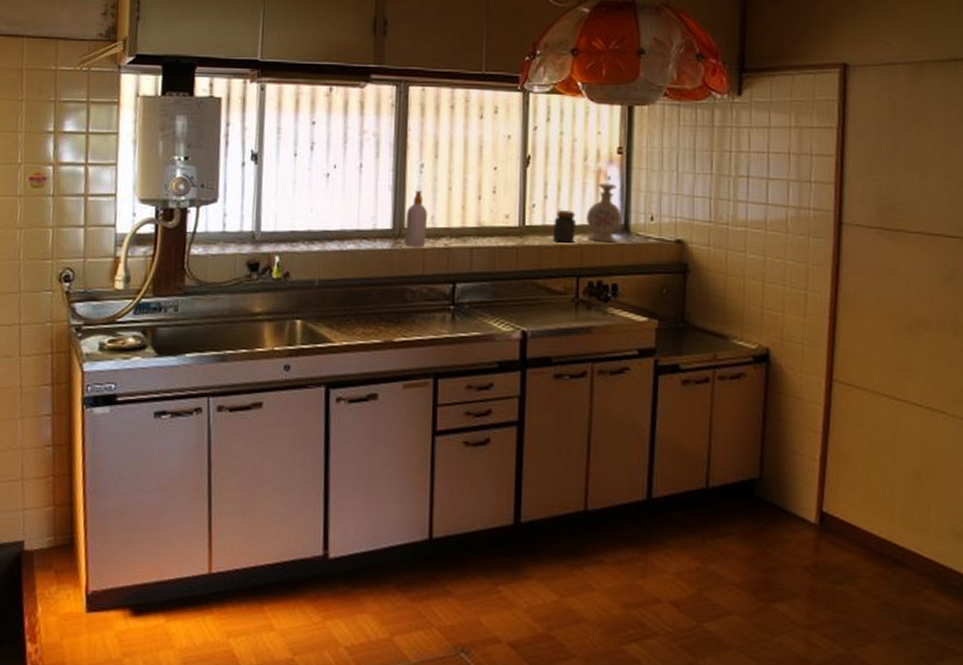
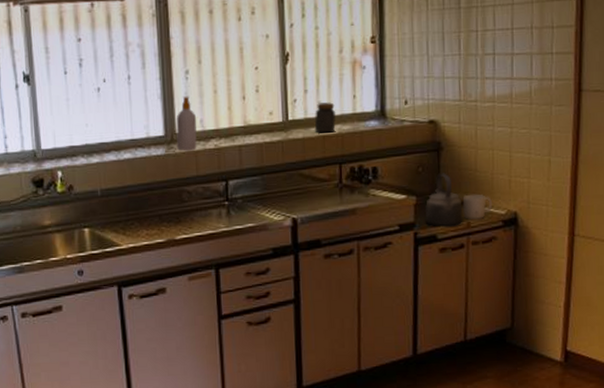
decorative bottle: present [585,183,622,243] -> none [344,72,378,129]
kettle: none [667,297,709,357] -> present [425,173,463,227]
mug: none [709,323,742,353] -> present [462,194,492,220]

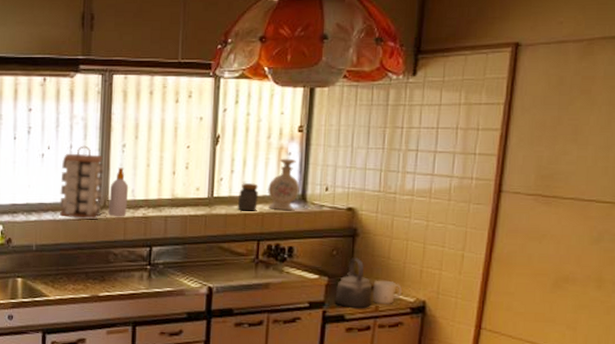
spice rack: none [121,75,169,157] -> present [59,145,105,220]
decorative bottle: none [344,72,378,129] -> present [267,158,300,211]

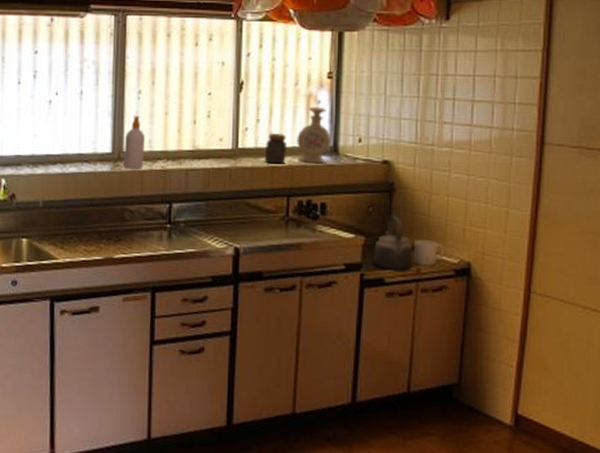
spice rack: present [59,145,105,220] -> none [69,91,119,173]

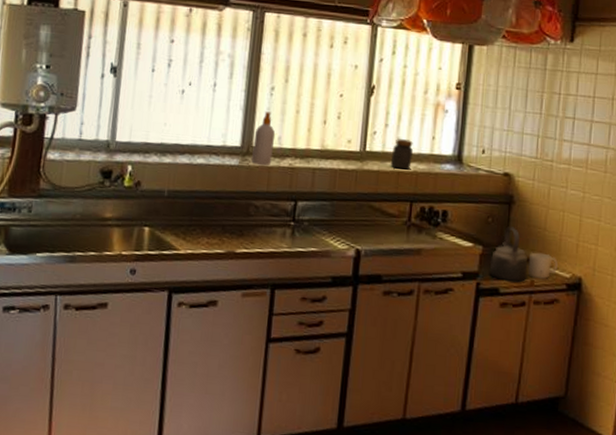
decorative bottle: present [296,106,331,164] -> none [422,115,456,172]

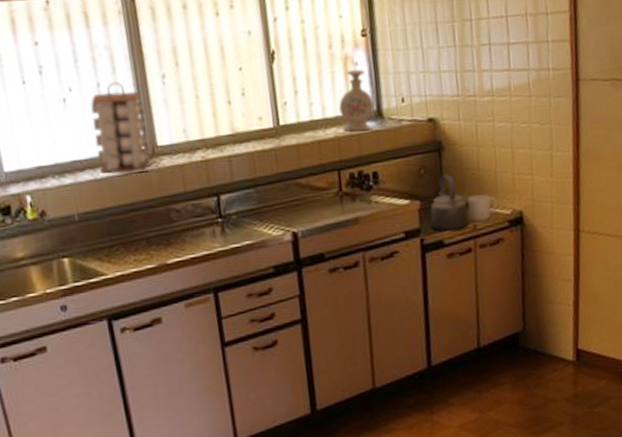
spice rack: none [197,84,250,166] -> present [90,81,151,175]
soap bottle: present [251,111,276,166] -> none [156,103,183,166]
jar: present [390,139,414,170] -> none [307,103,331,138]
decorative bottle: none [422,115,456,172] -> present [338,69,374,132]

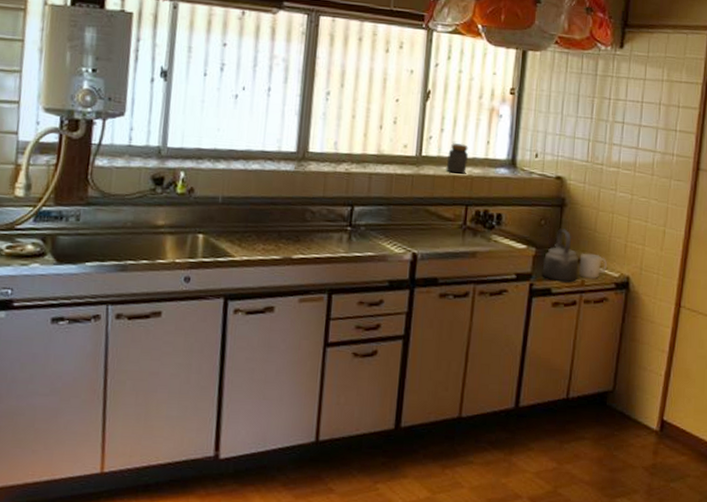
spice rack: present [90,81,151,175] -> none [252,89,306,172]
jar: none [307,103,331,138] -> present [446,143,469,174]
decorative bottle: present [338,69,374,132] -> none [477,120,510,176]

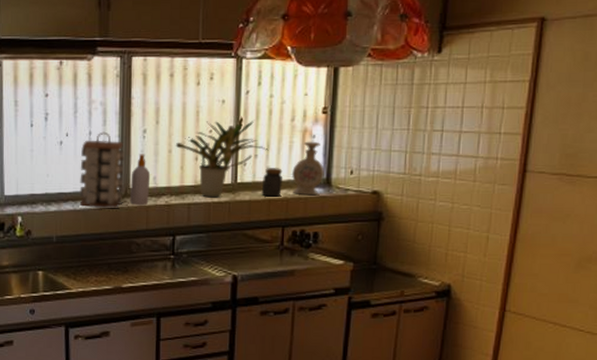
spice rack: none [252,89,306,172] -> present [79,131,125,209]
soap bottle: none [307,116,332,172] -> present [130,154,151,206]
potted plant: none [359,90,455,170] -> present [175,119,269,198]
decorative bottle: none [477,120,510,176] -> present [291,141,324,196]
kettle: present [541,228,579,283] -> none [360,242,398,294]
mug: present [578,253,607,280] -> none [397,264,427,290]

